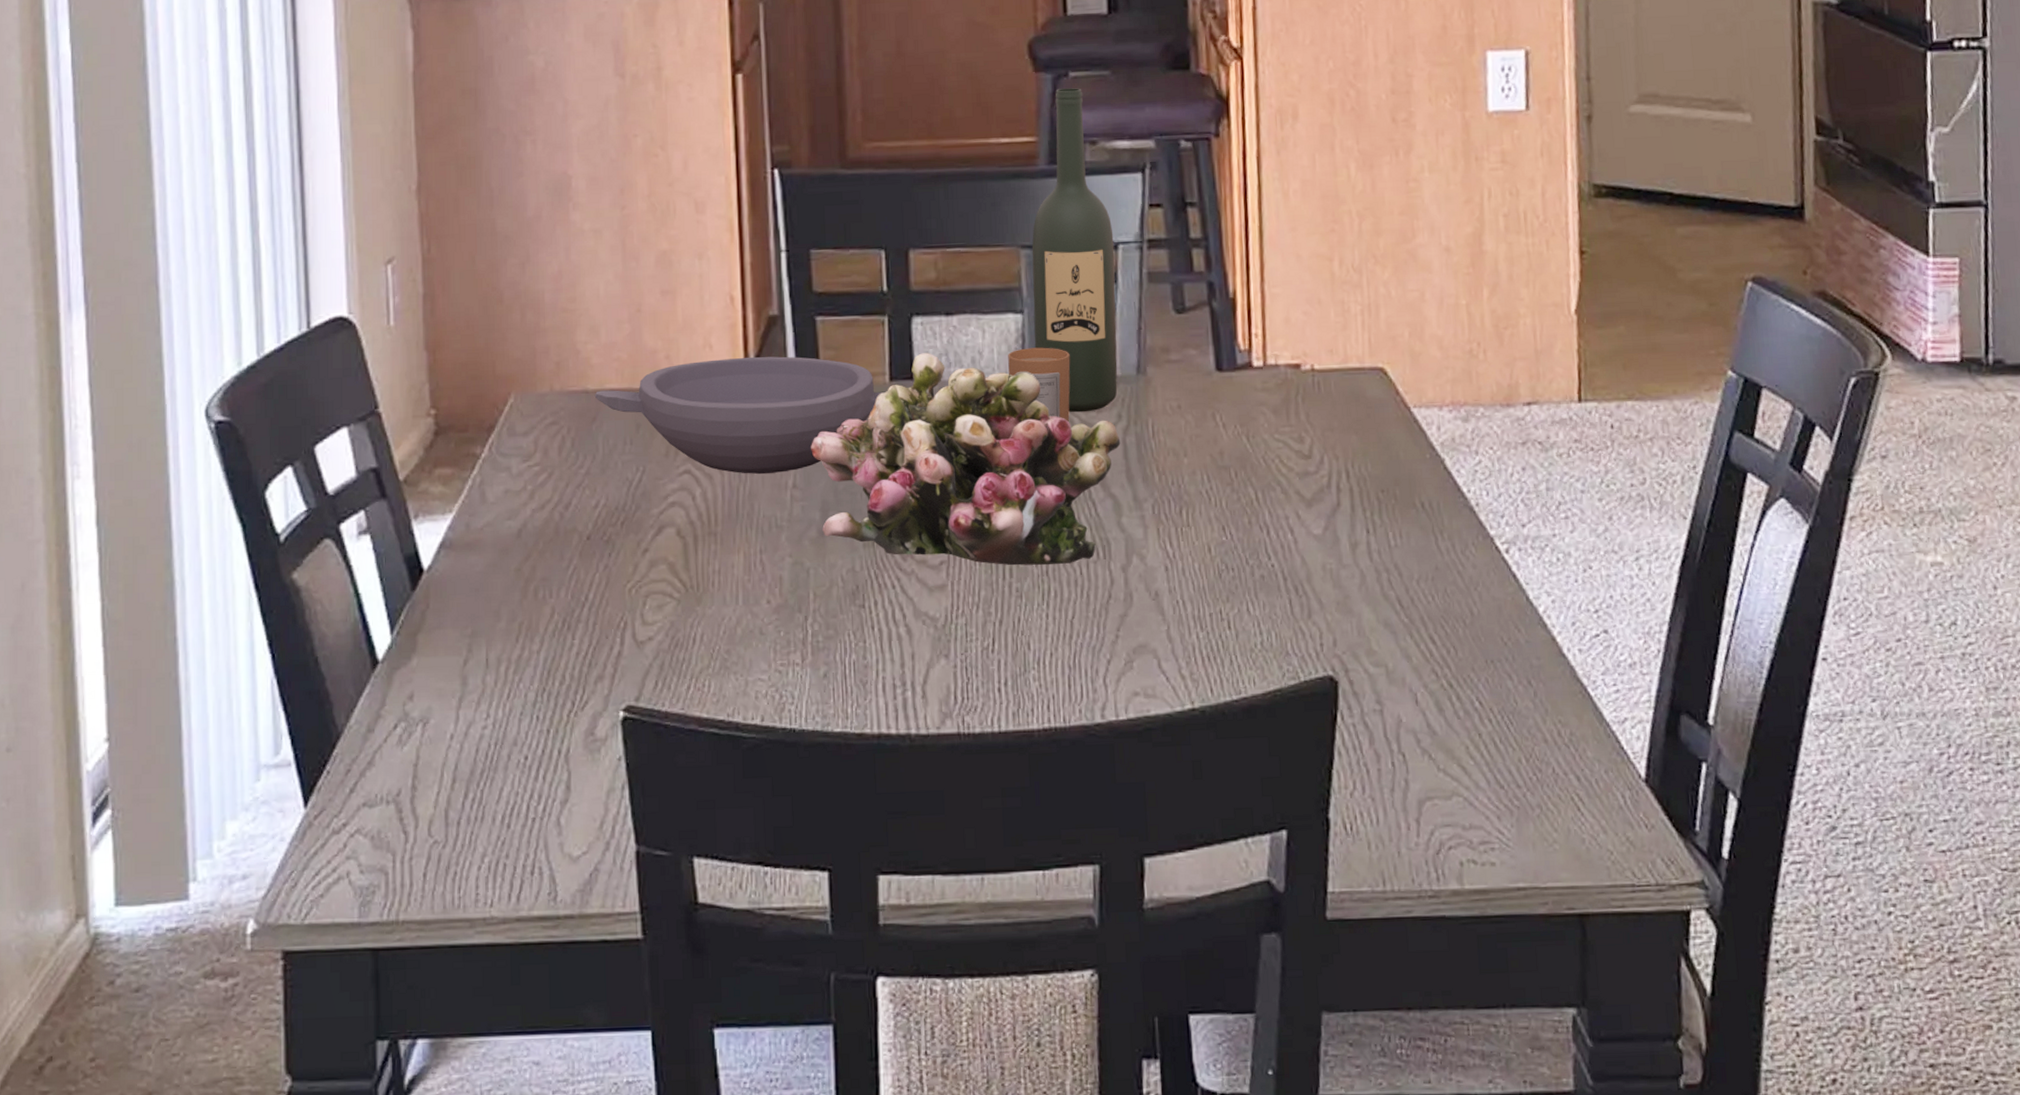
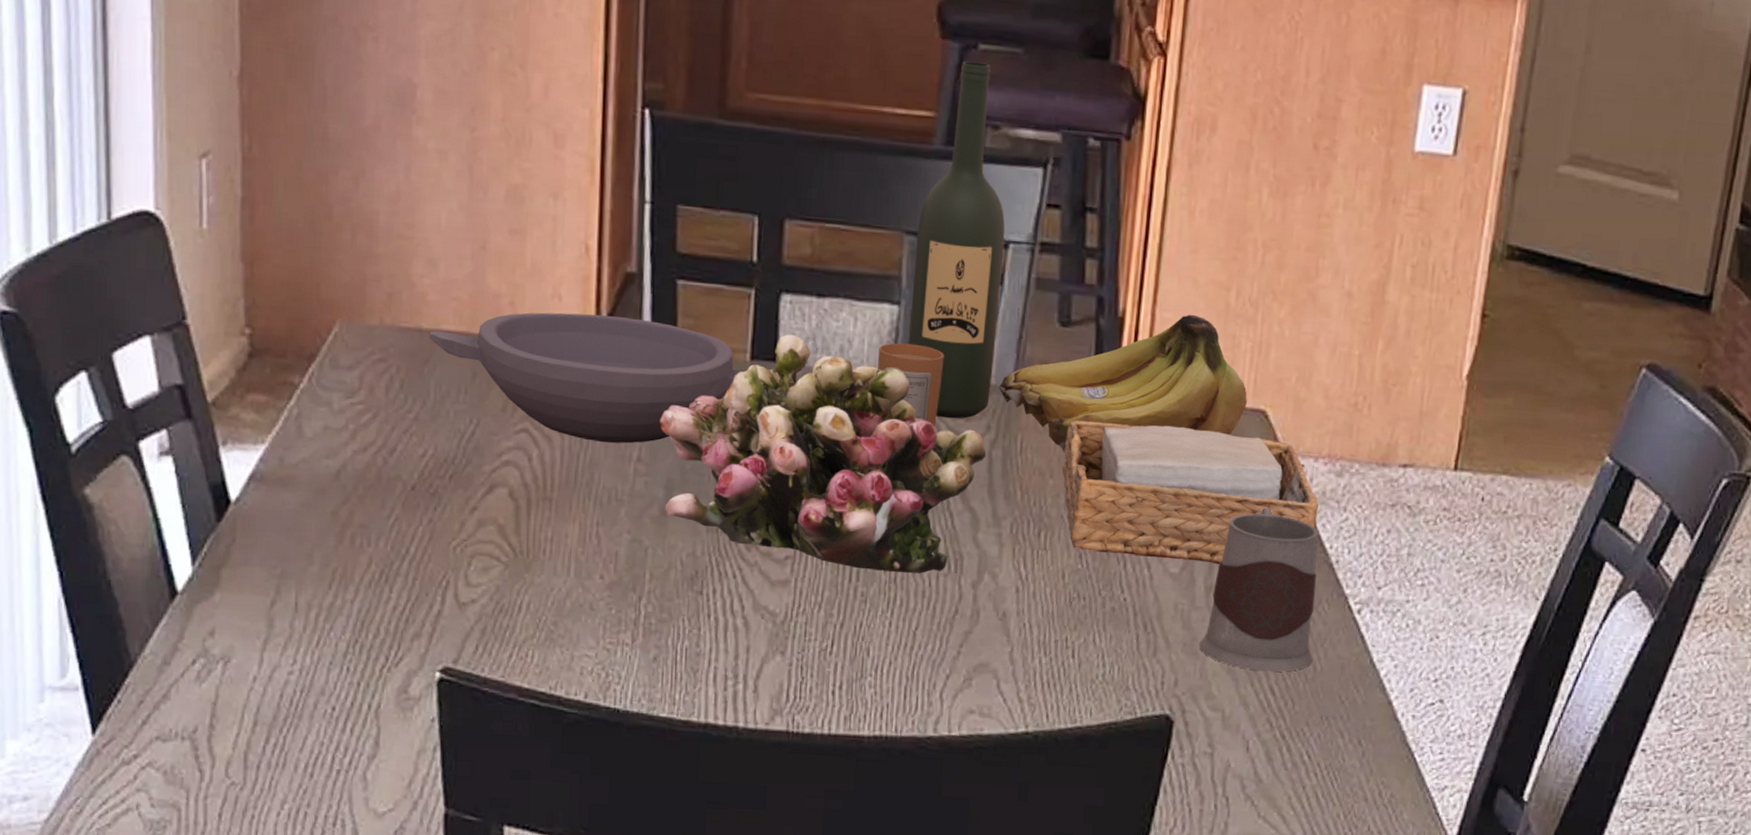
fruit: none [1123,287,1365,432] -> present [997,314,1248,454]
napkin holder: none [1194,392,1451,523] -> present [1062,420,1318,565]
mug: none [1352,460,1469,622] -> present [1199,507,1320,672]

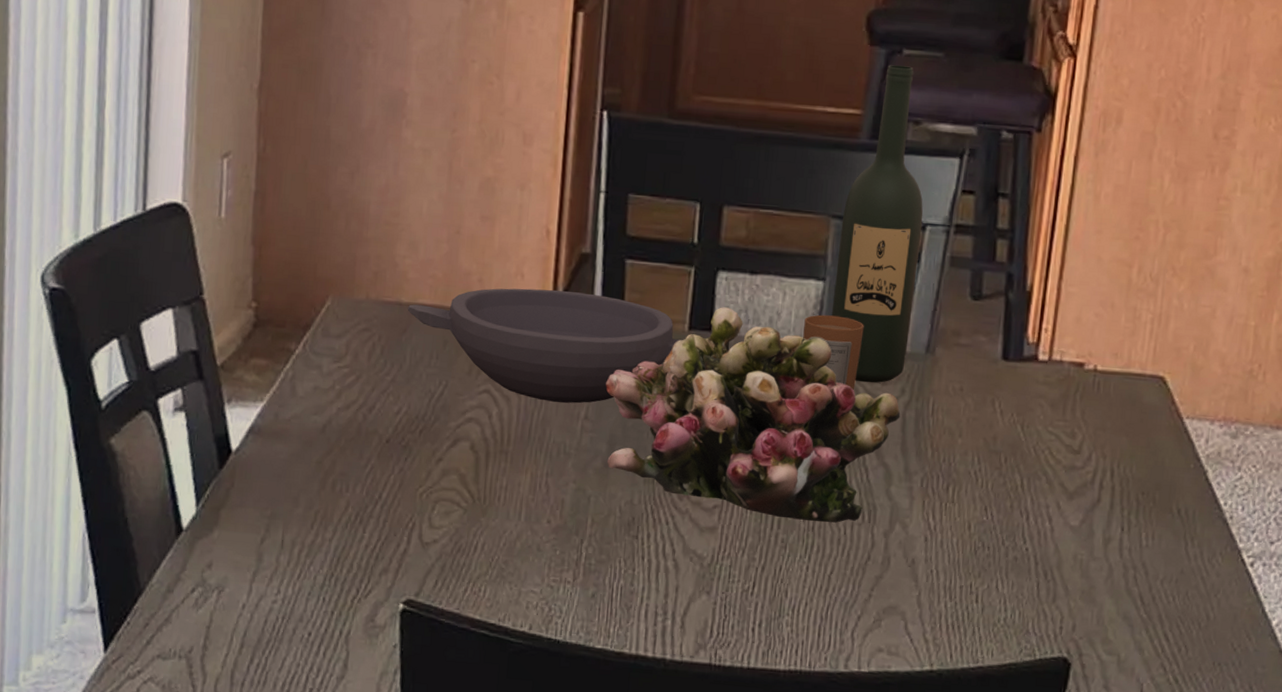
fruit: present [997,314,1248,454] -> none [912,289,1147,415]
napkin holder: present [1062,420,1318,565] -> none [971,384,1214,519]
mug: present [1199,507,1320,672] -> none [1097,466,1214,620]

